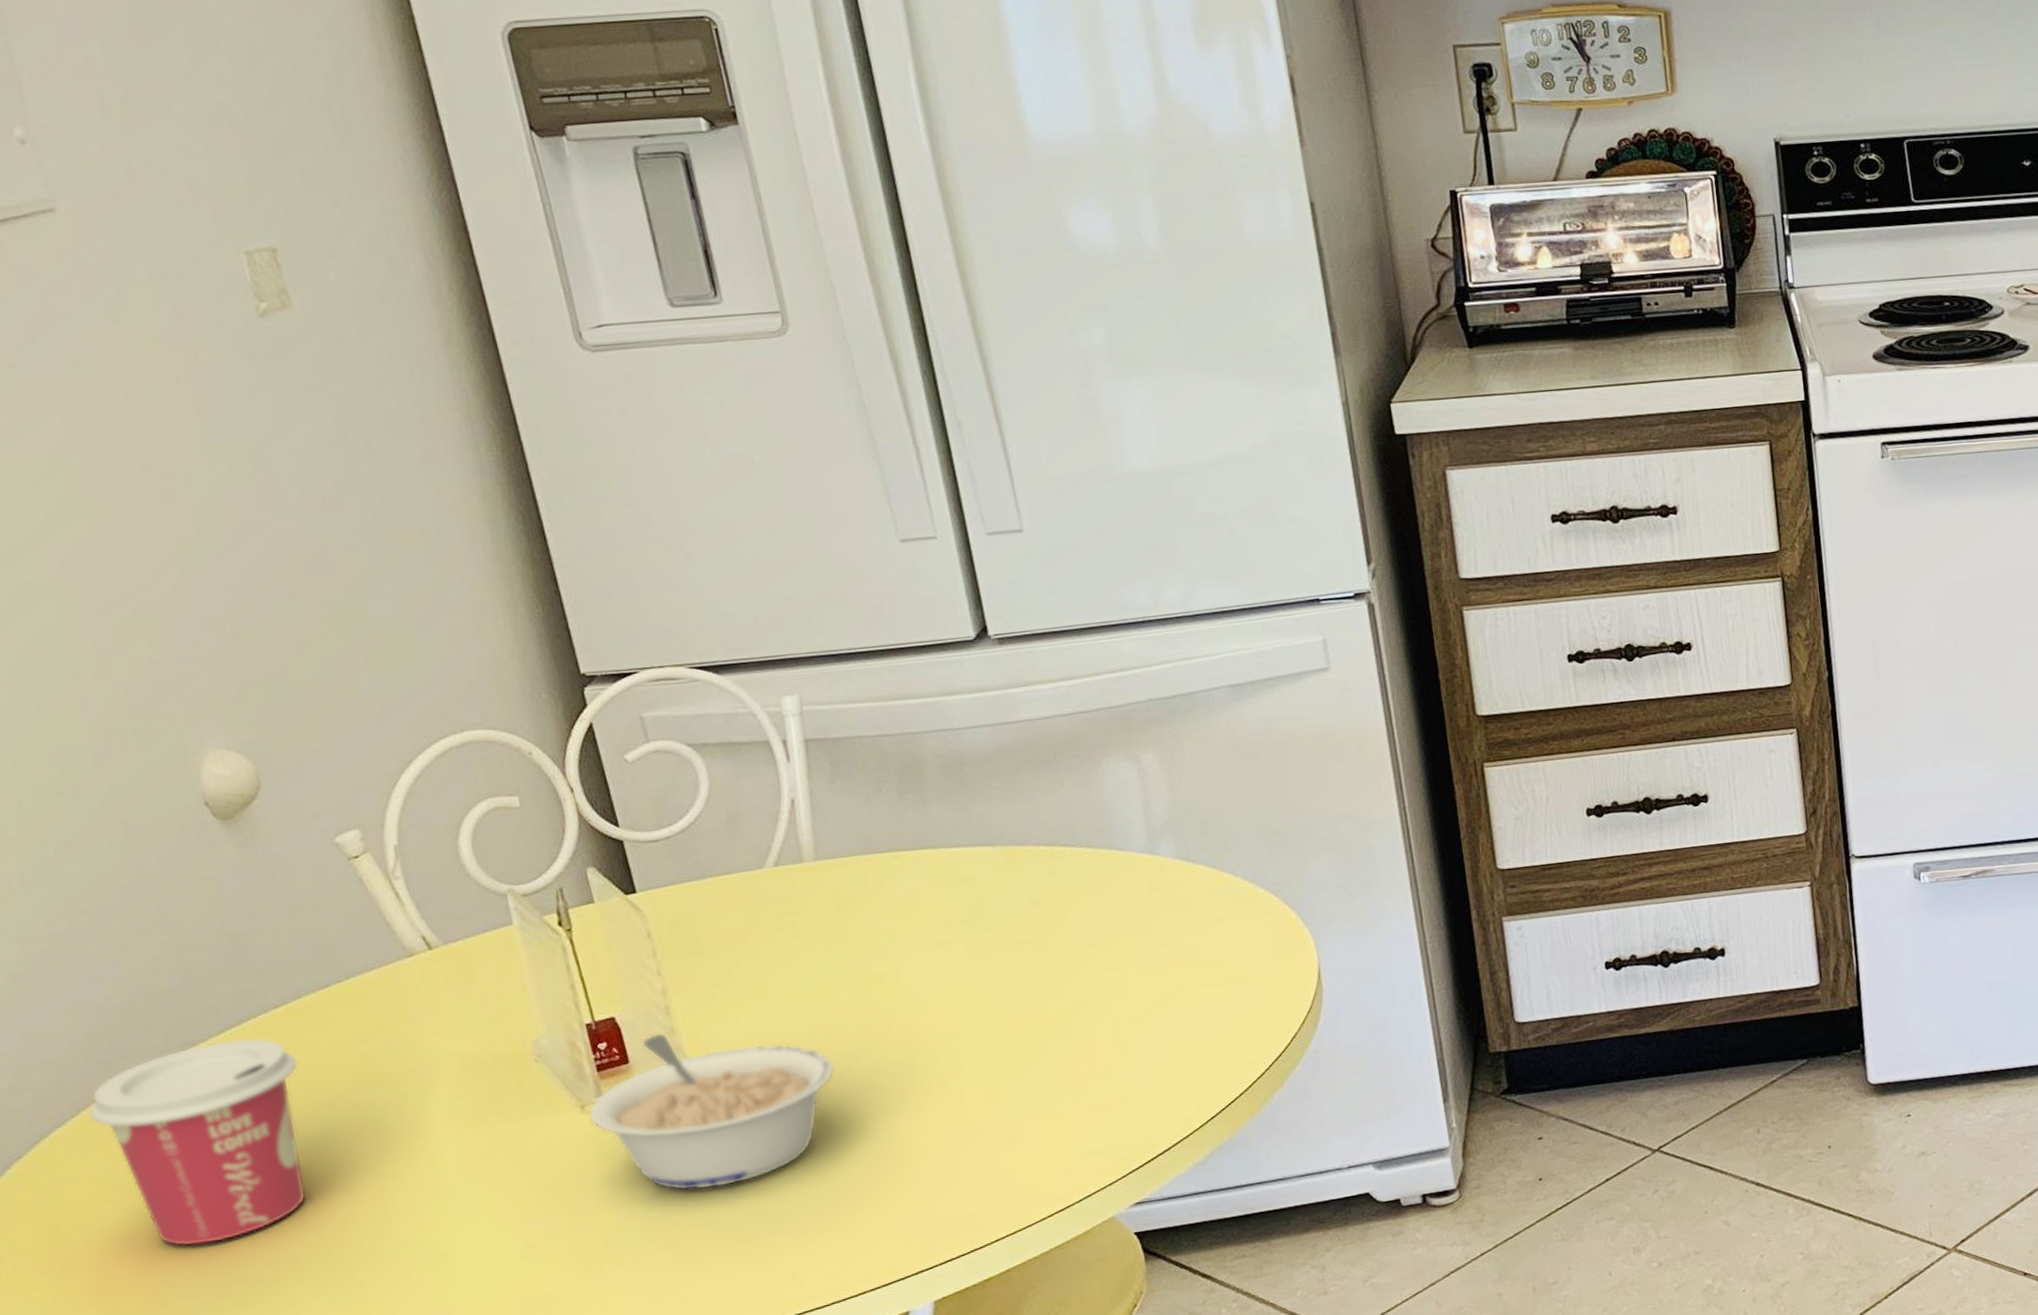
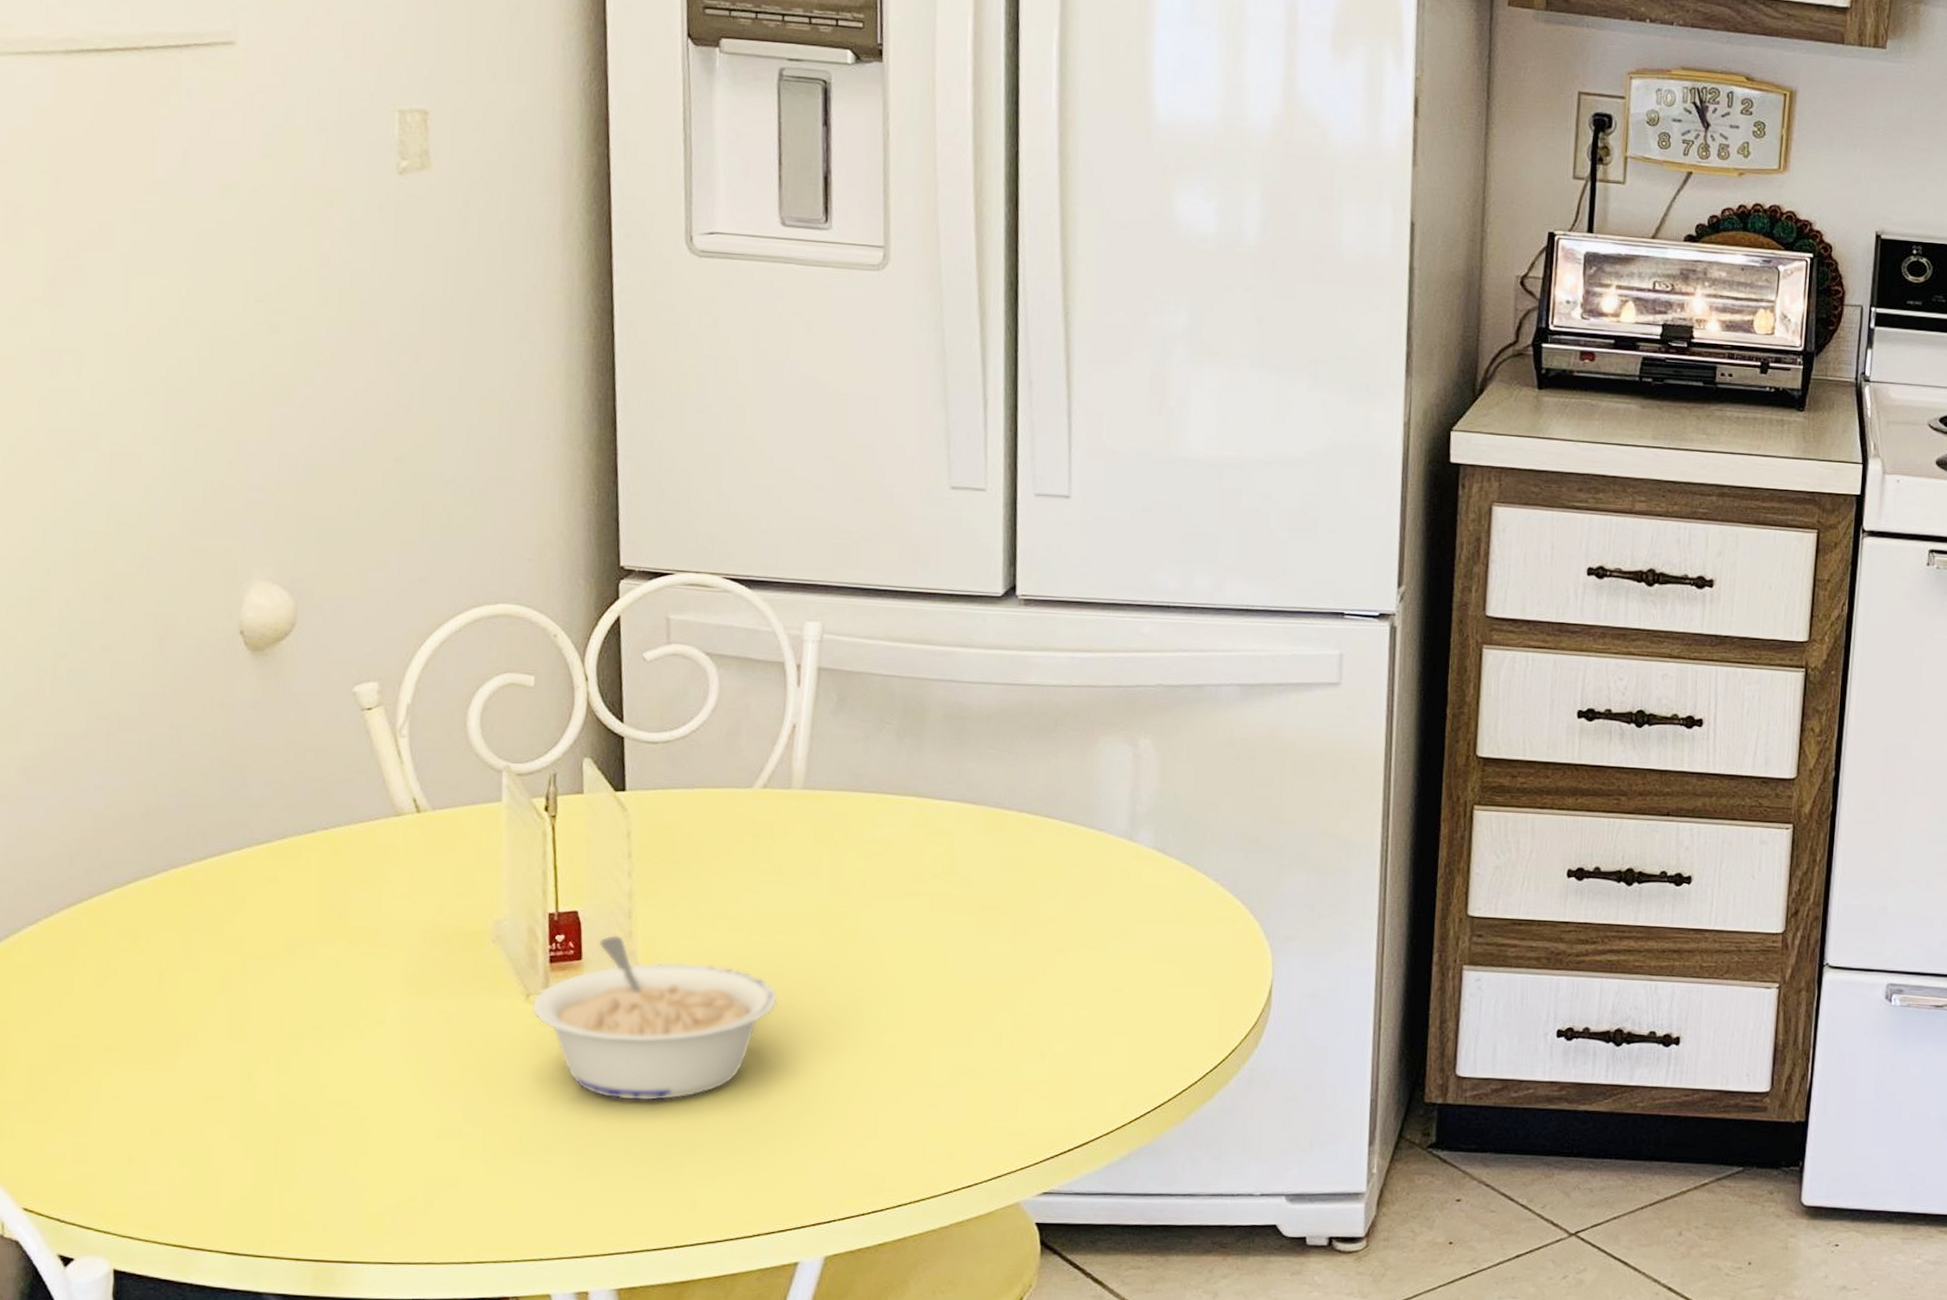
cup: present [88,1038,307,1247] -> none [61,867,269,1068]

